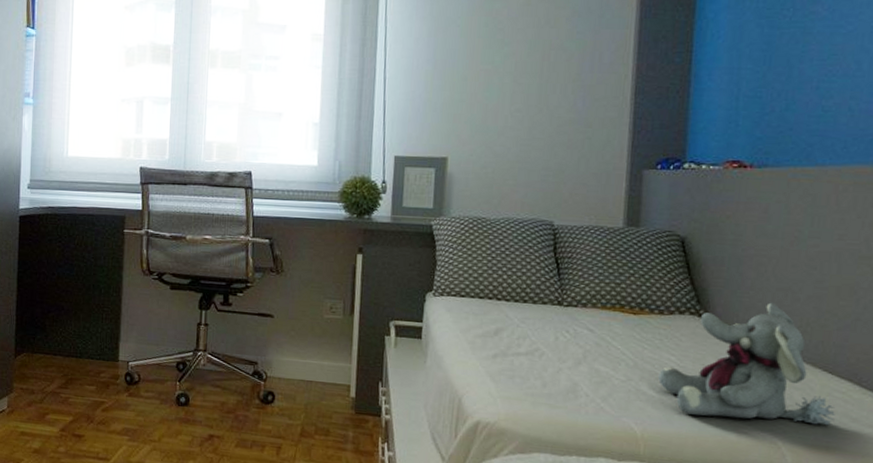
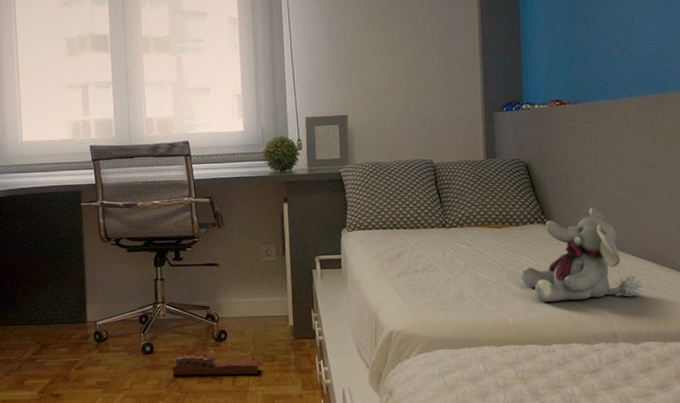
caterpillar toy: none [207,411,309,447] -> present [172,349,258,376]

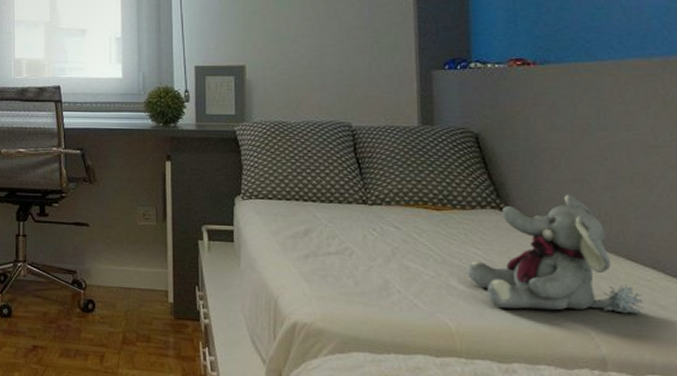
caterpillar toy: present [172,349,258,376] -> none [31,319,130,355]

